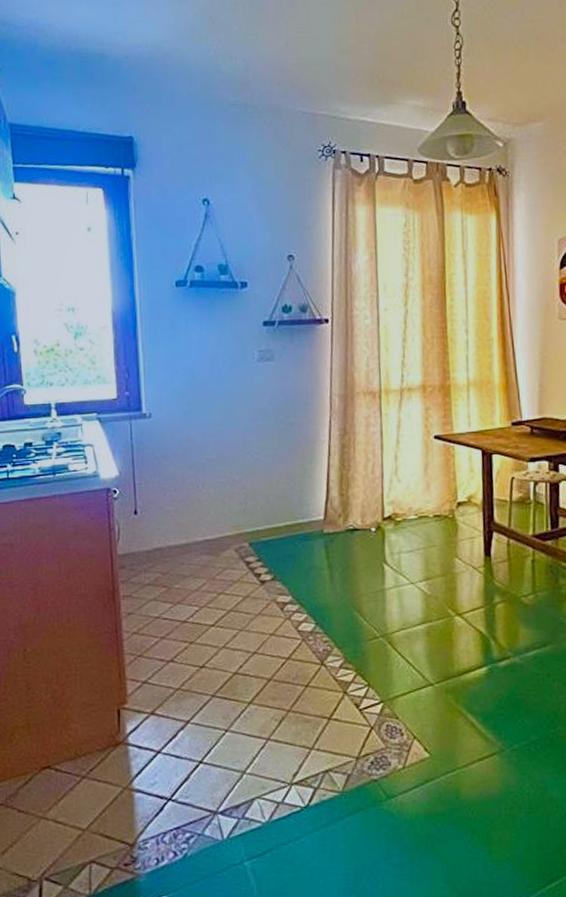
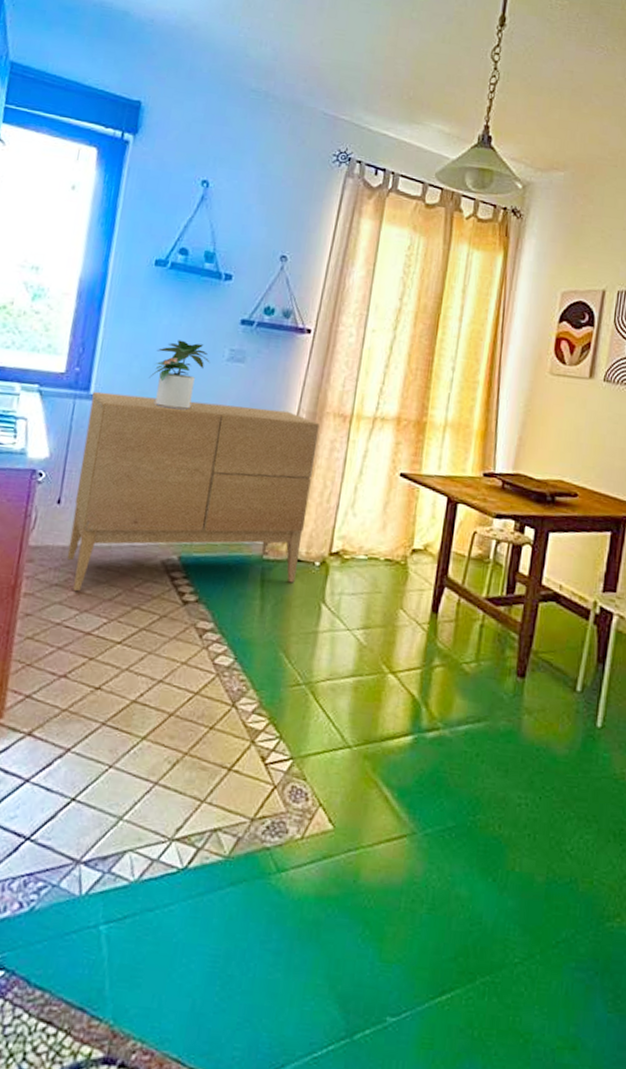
sideboard: none [145,397,356,588] -> present [66,391,320,592]
potted plant: none [191,350,243,414] -> present [149,340,210,410]

